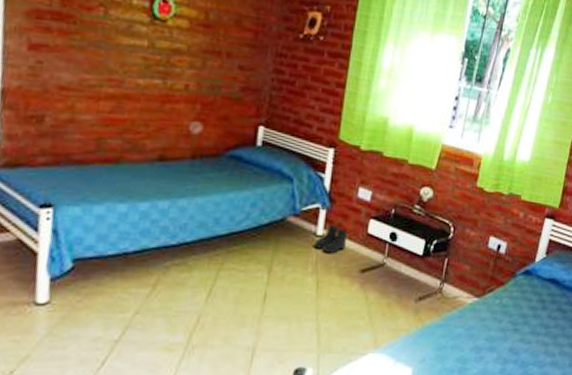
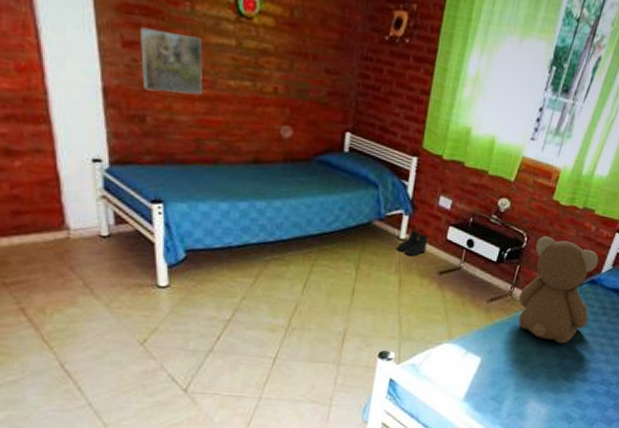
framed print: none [45,30,113,94] -> present [140,27,203,95]
teddy bear: none [450,225,531,346] -> present [518,236,599,344]

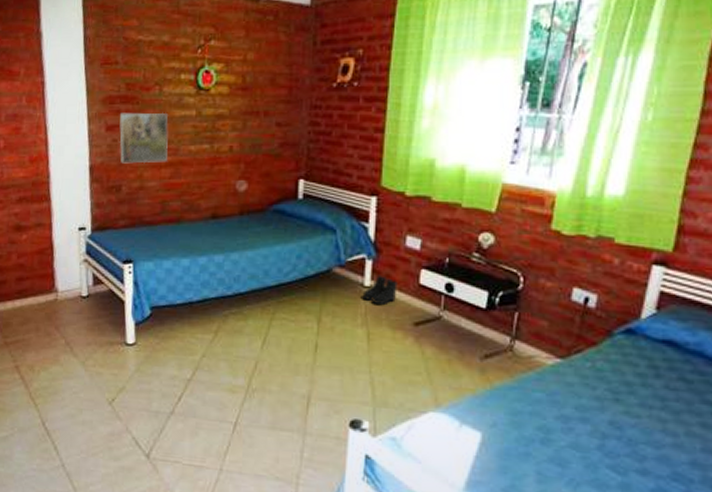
teddy bear: present [518,236,599,344] -> none [524,274,633,418]

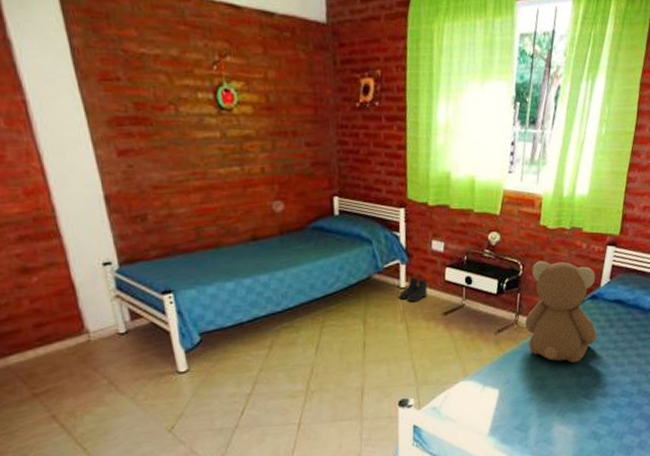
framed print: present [119,112,168,164] -> none [132,134,195,191]
teddy bear: none [524,274,633,418] -> present [525,261,597,363]

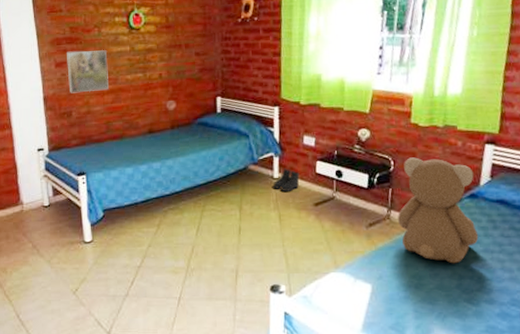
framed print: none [132,134,195,191] -> present [67,49,109,93]

